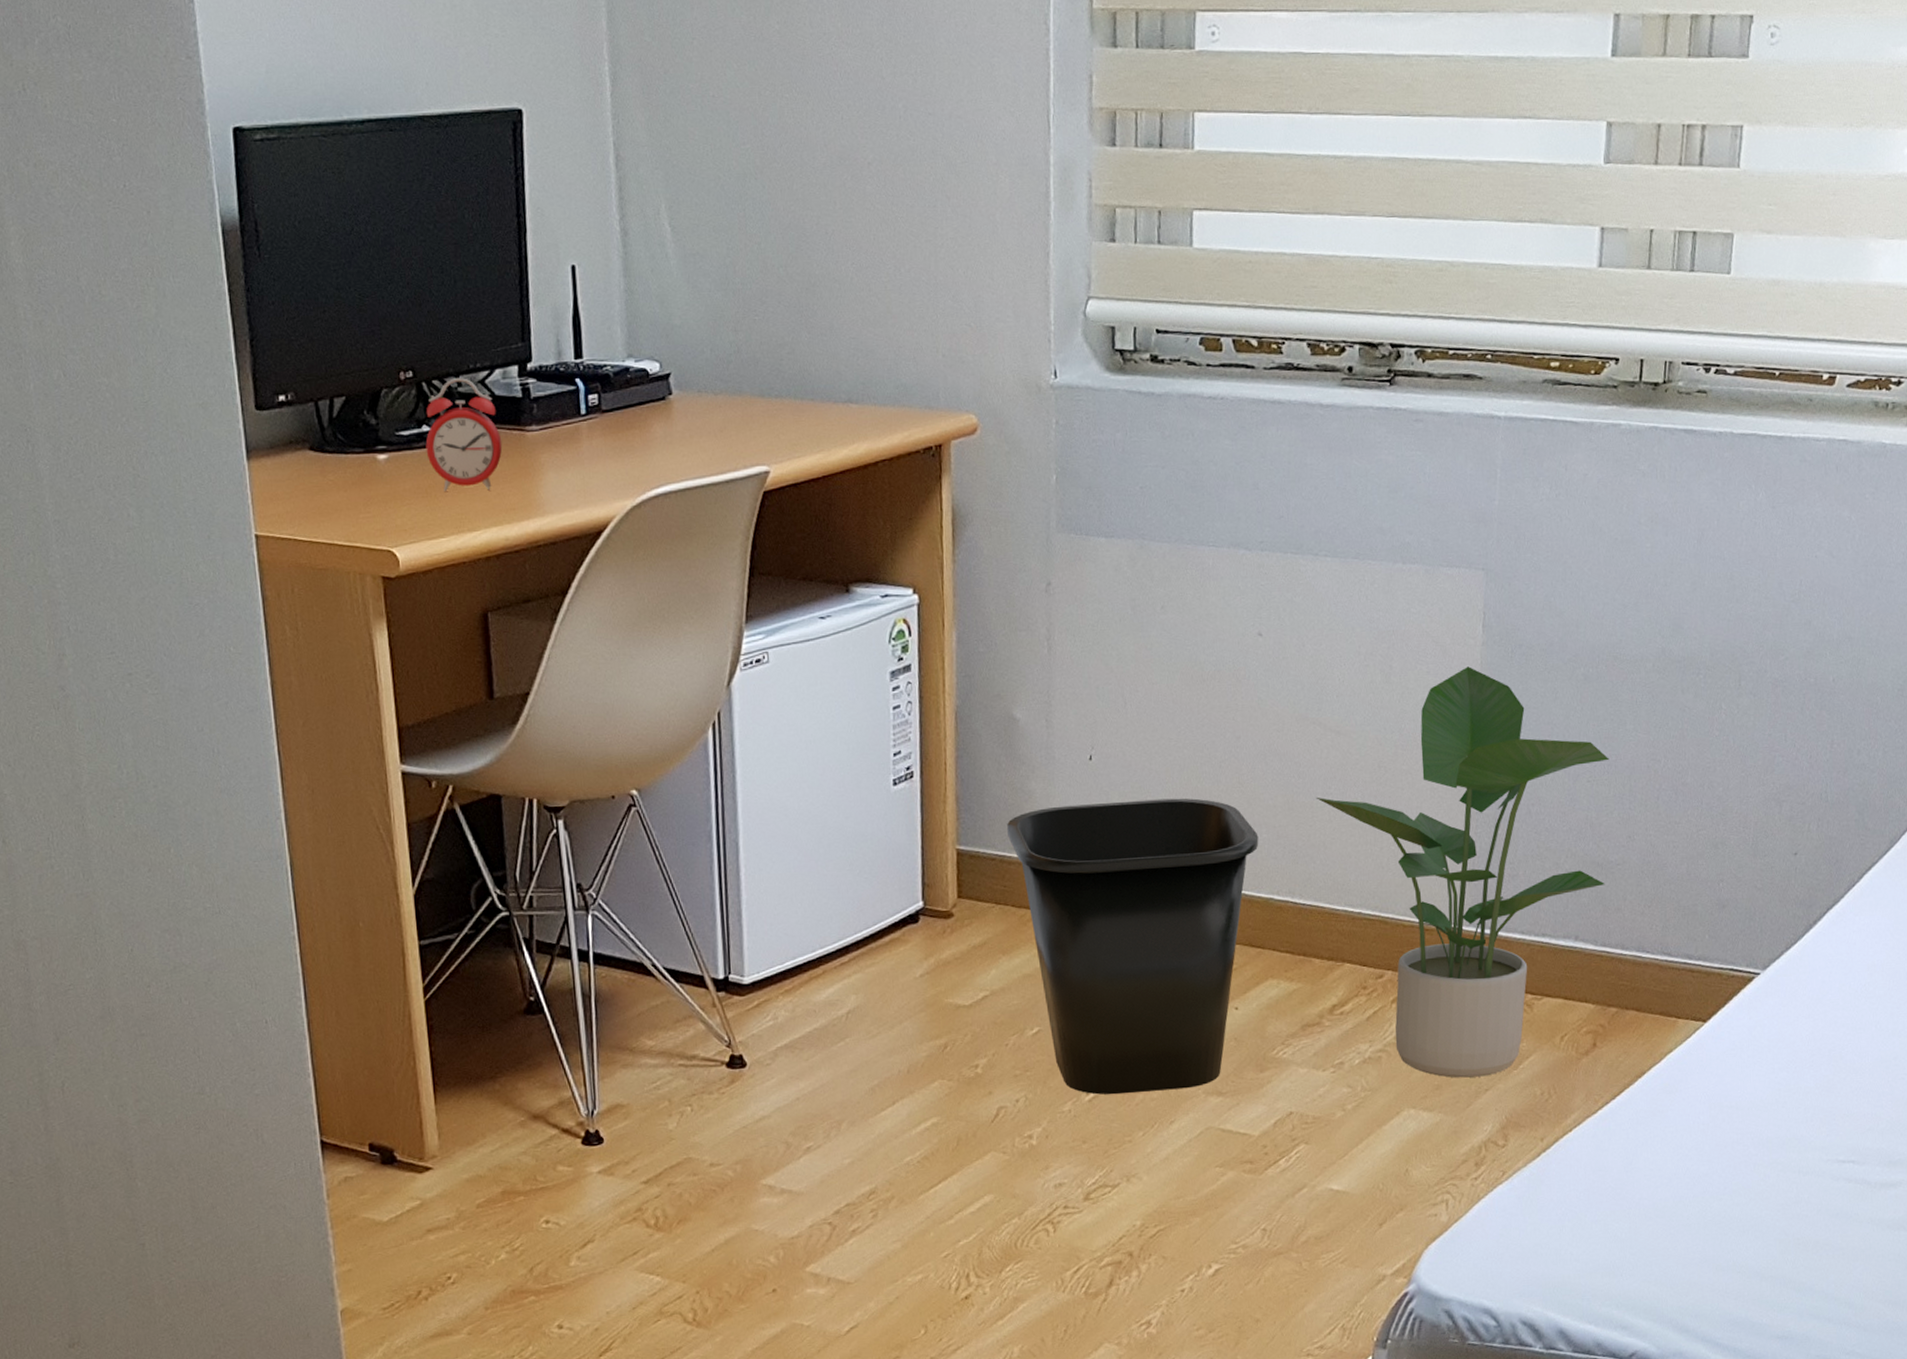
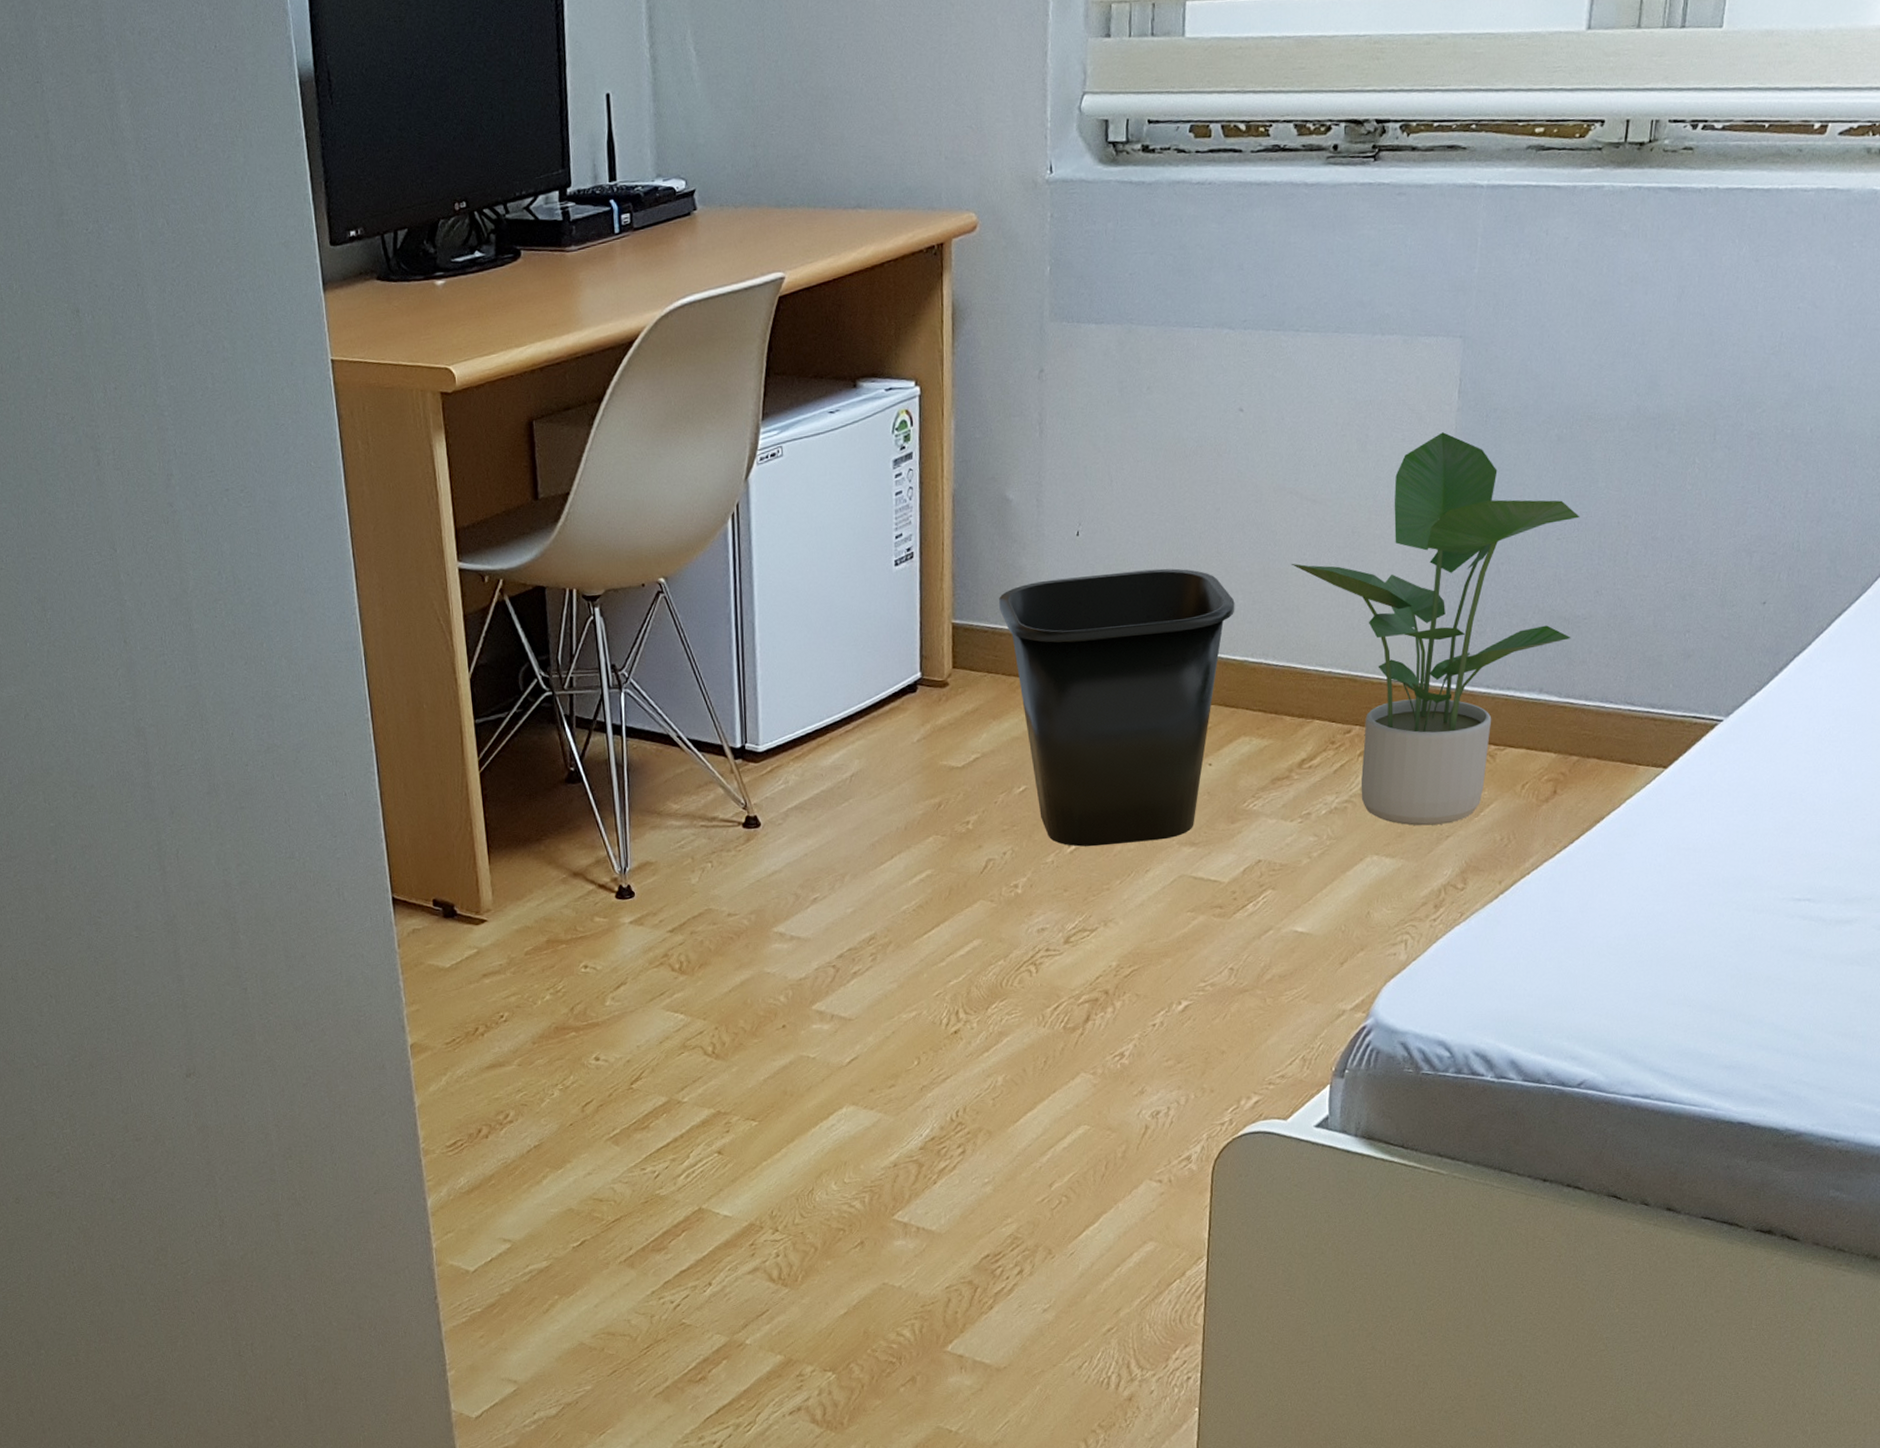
alarm clock: present [425,378,503,491] -> none [478,205,546,311]

